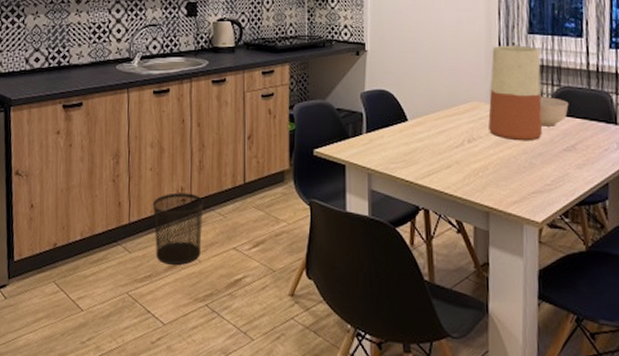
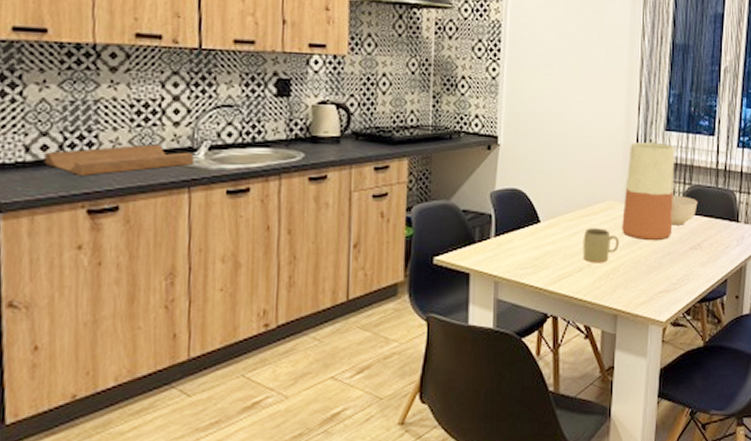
cutting board: none [37,56,131,81] -> present [44,144,194,177]
waste bin: present [152,192,204,265] -> none [222,316,294,405]
mug: none [450,127,487,161] -> present [582,228,619,263]

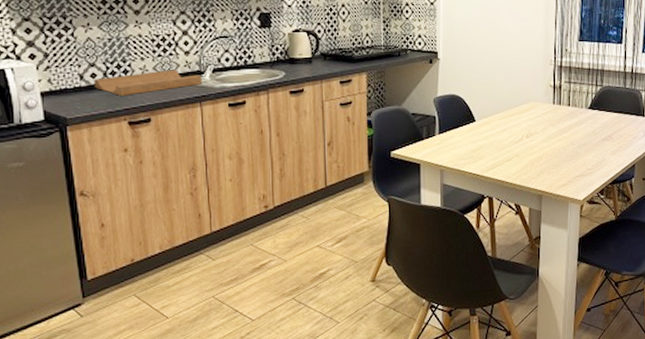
mug: present [582,228,619,263] -> none [511,125,542,154]
vase: present [622,142,675,240] -> none [544,52,588,133]
bowl: present [670,194,698,225] -> none [585,95,609,121]

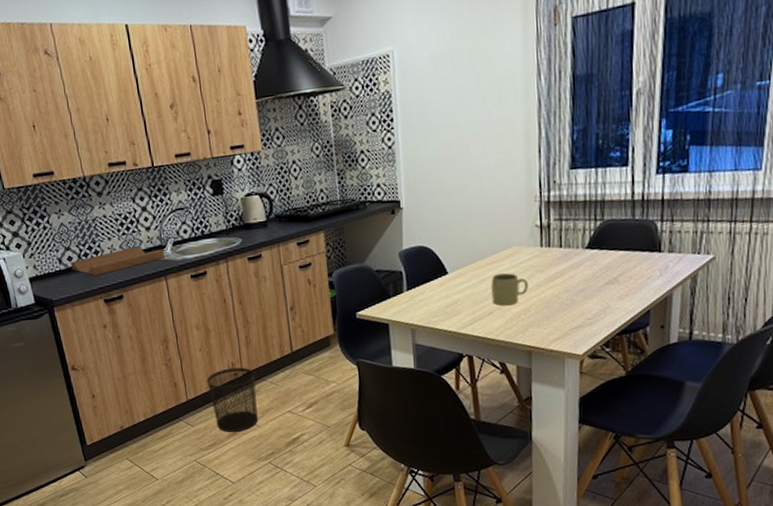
waste bin: none [234,199,287,267] -> present [206,367,258,432]
mug: none [511,125,542,154] -> present [491,273,528,306]

